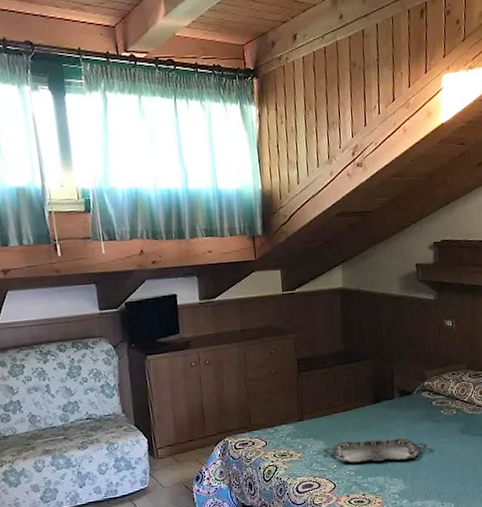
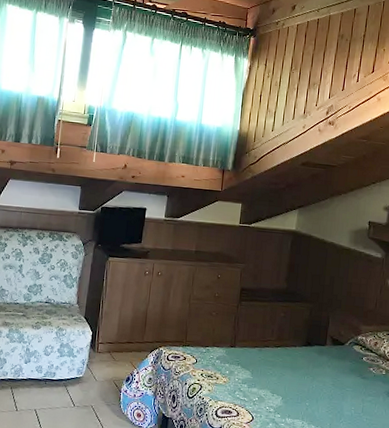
serving tray: present [324,438,428,463] -> none [249,376,351,410]

